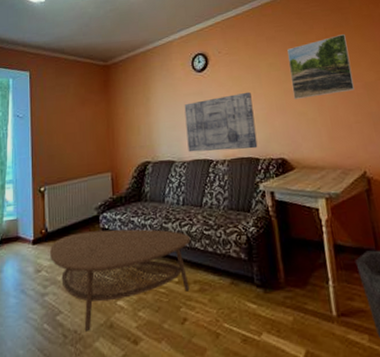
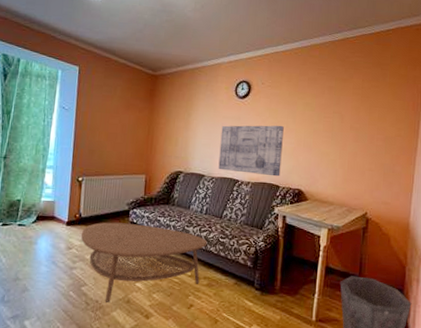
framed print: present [287,34,355,99] -> none [321,88,379,142]

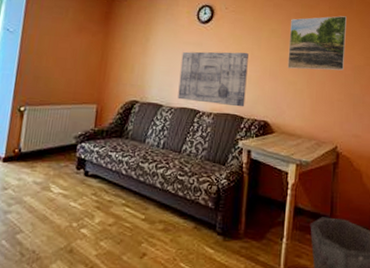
coffee table: present [80,222,208,302] -> none [19,158,164,253]
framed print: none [321,88,379,142] -> present [287,16,347,71]

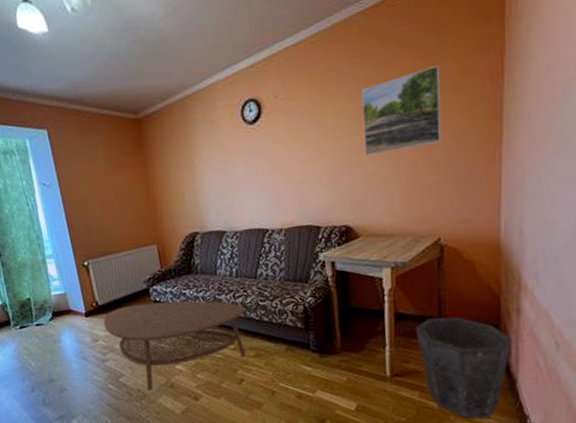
coffee table: none [19,158,164,253] -> present [103,301,246,390]
wall art: present [178,51,249,107] -> none [234,147,319,221]

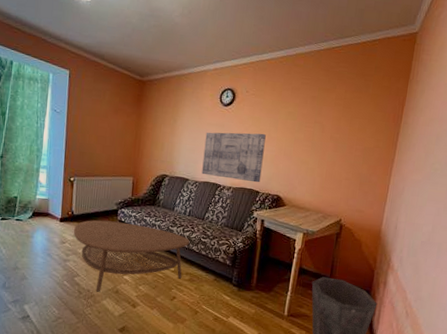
wall art: none [234,147,319,221] -> present [202,132,266,183]
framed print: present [362,66,441,156] -> none [301,99,362,152]

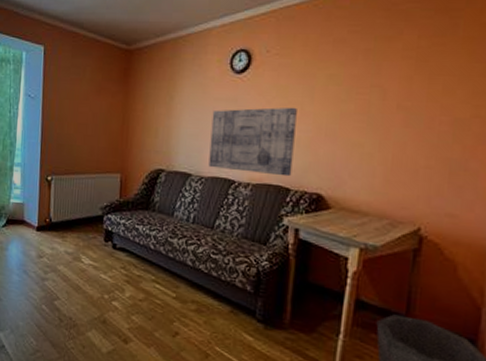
coffee table: present [73,220,190,292] -> none [51,228,196,321]

